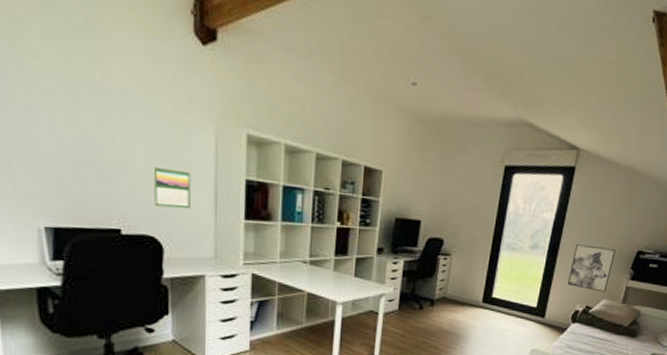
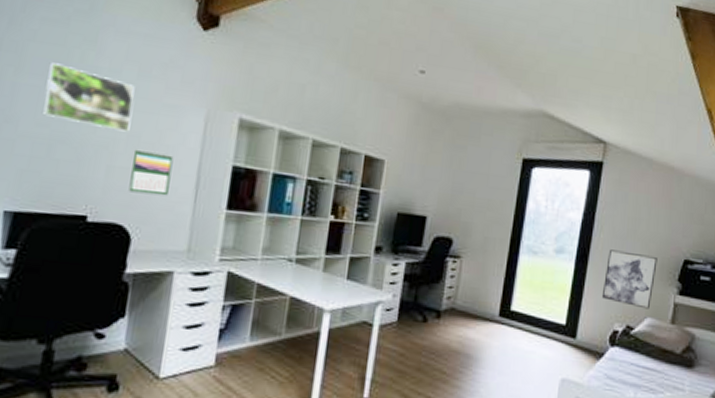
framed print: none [57,82,146,150] -> present [43,62,135,132]

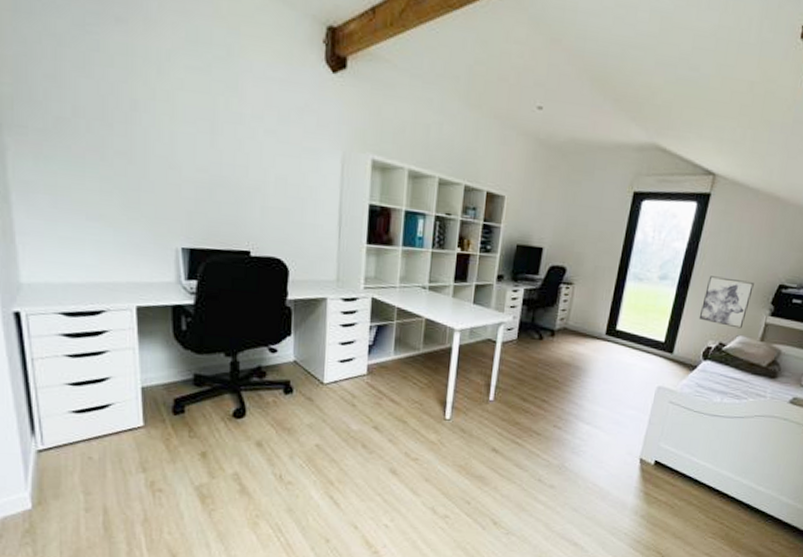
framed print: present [43,62,135,132] -> none [199,110,277,175]
calendar: present [128,149,174,196] -> none [282,190,317,233]

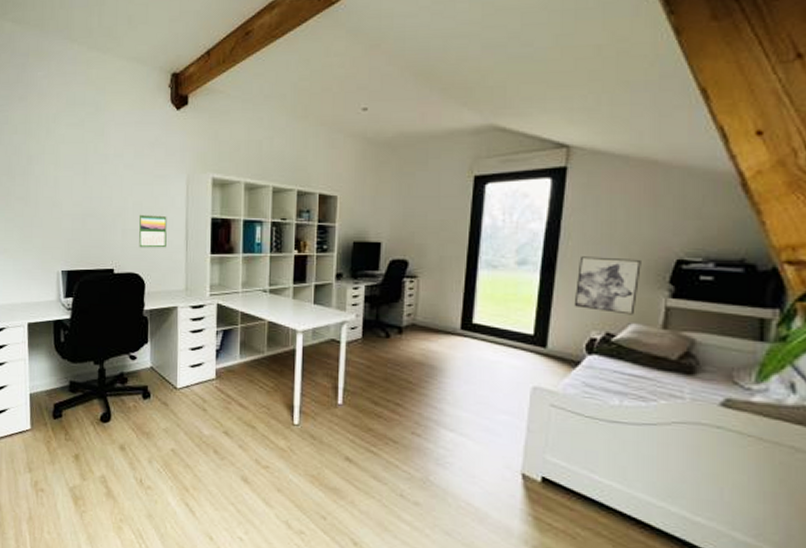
calendar: none [282,190,317,233] -> present [138,214,167,248]

